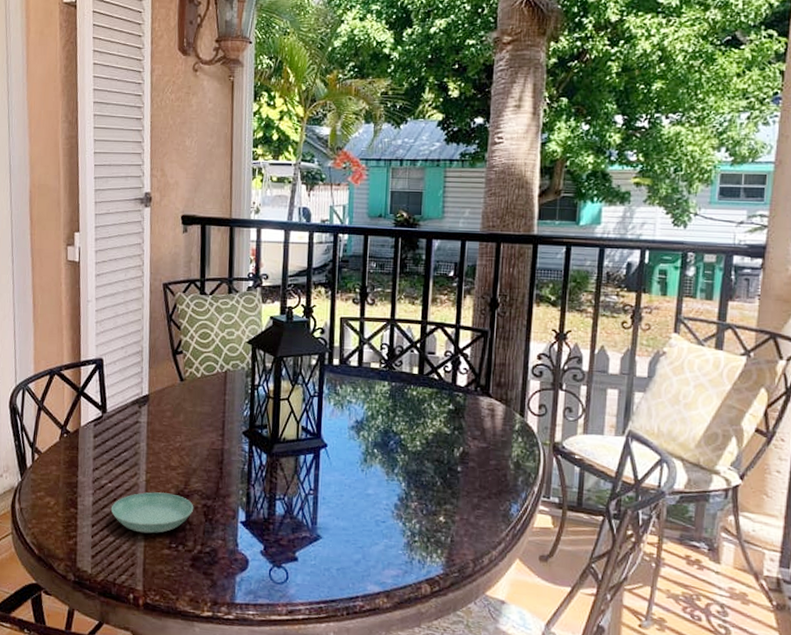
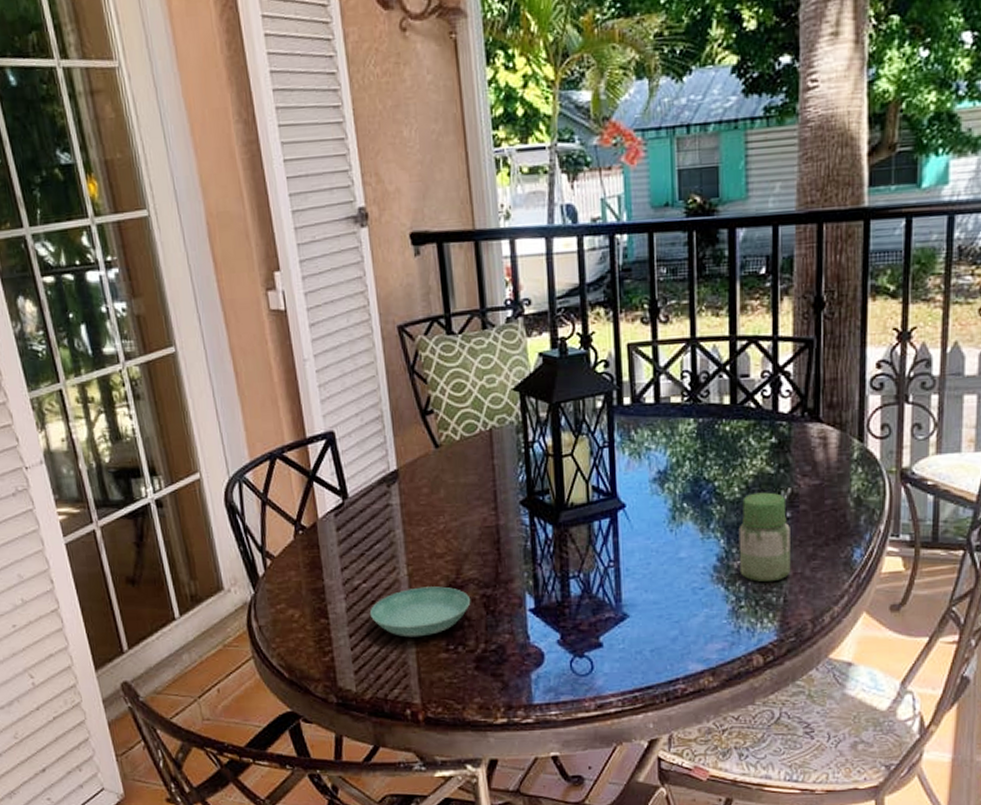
jar: none [416,448,460,524] -> present [738,492,791,583]

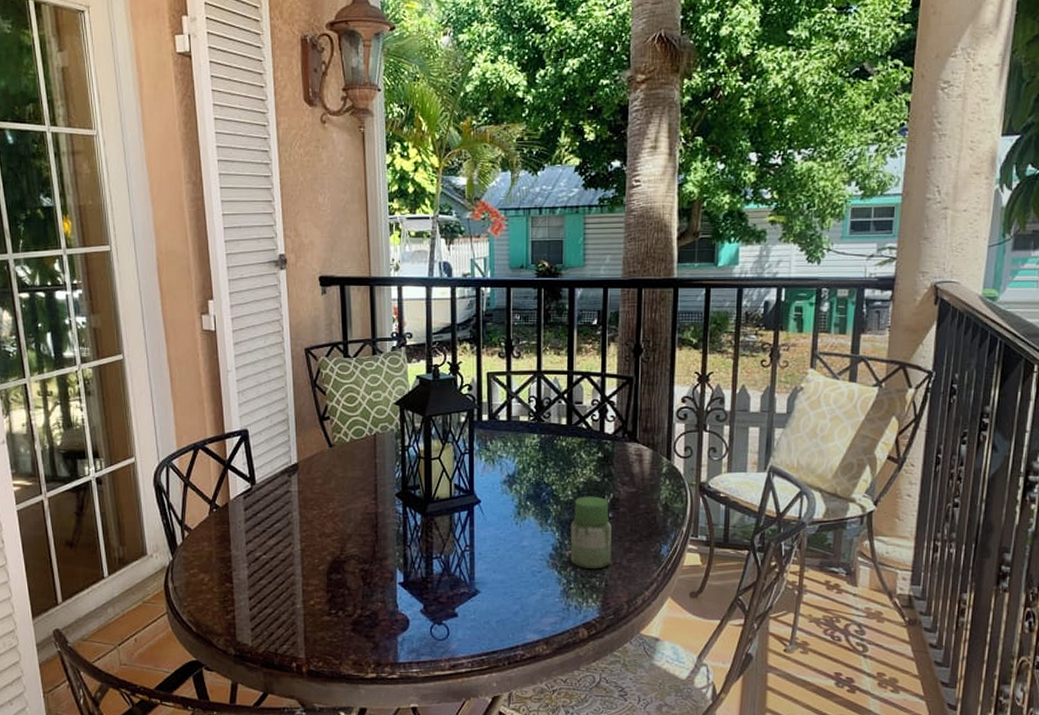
saucer: present [369,586,471,637] -> none [267,560,352,602]

